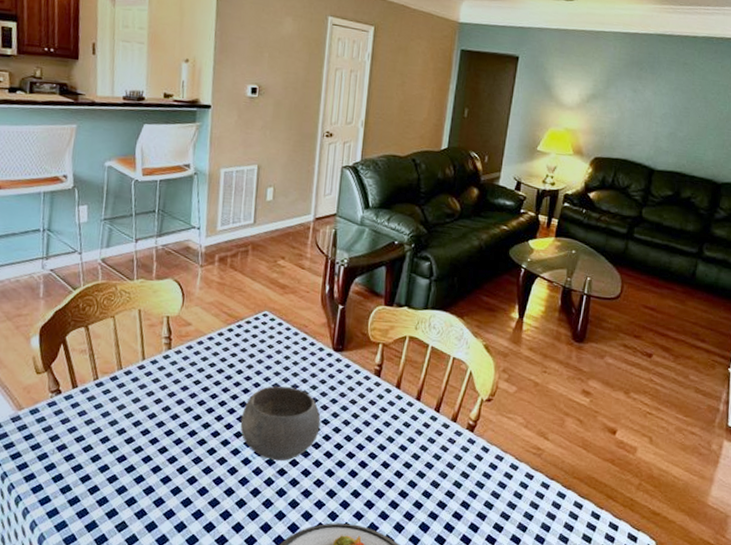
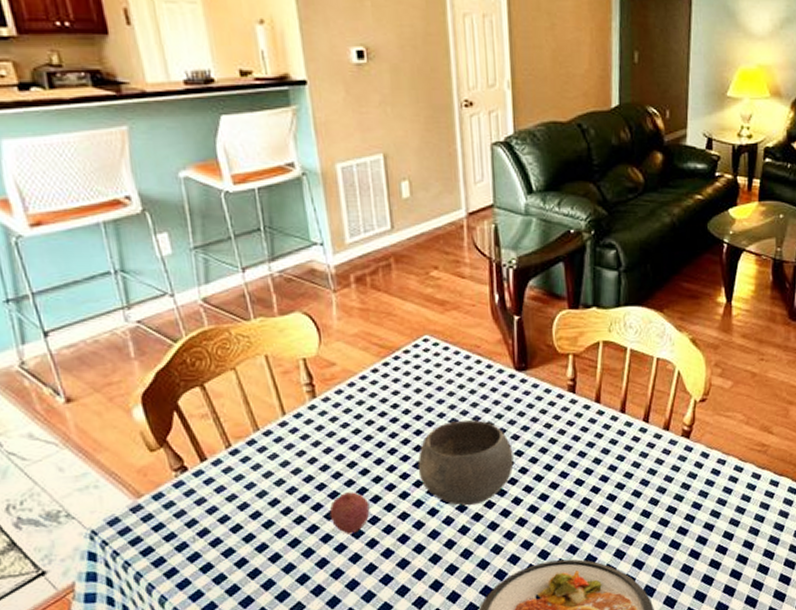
fruit: none [162,432,196,469] -> present [329,492,370,534]

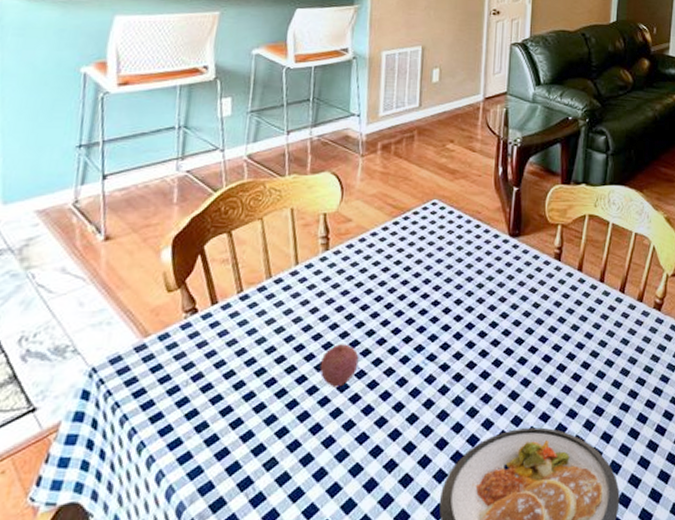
bowl: present [417,419,514,506] -> none [409,279,499,364]

